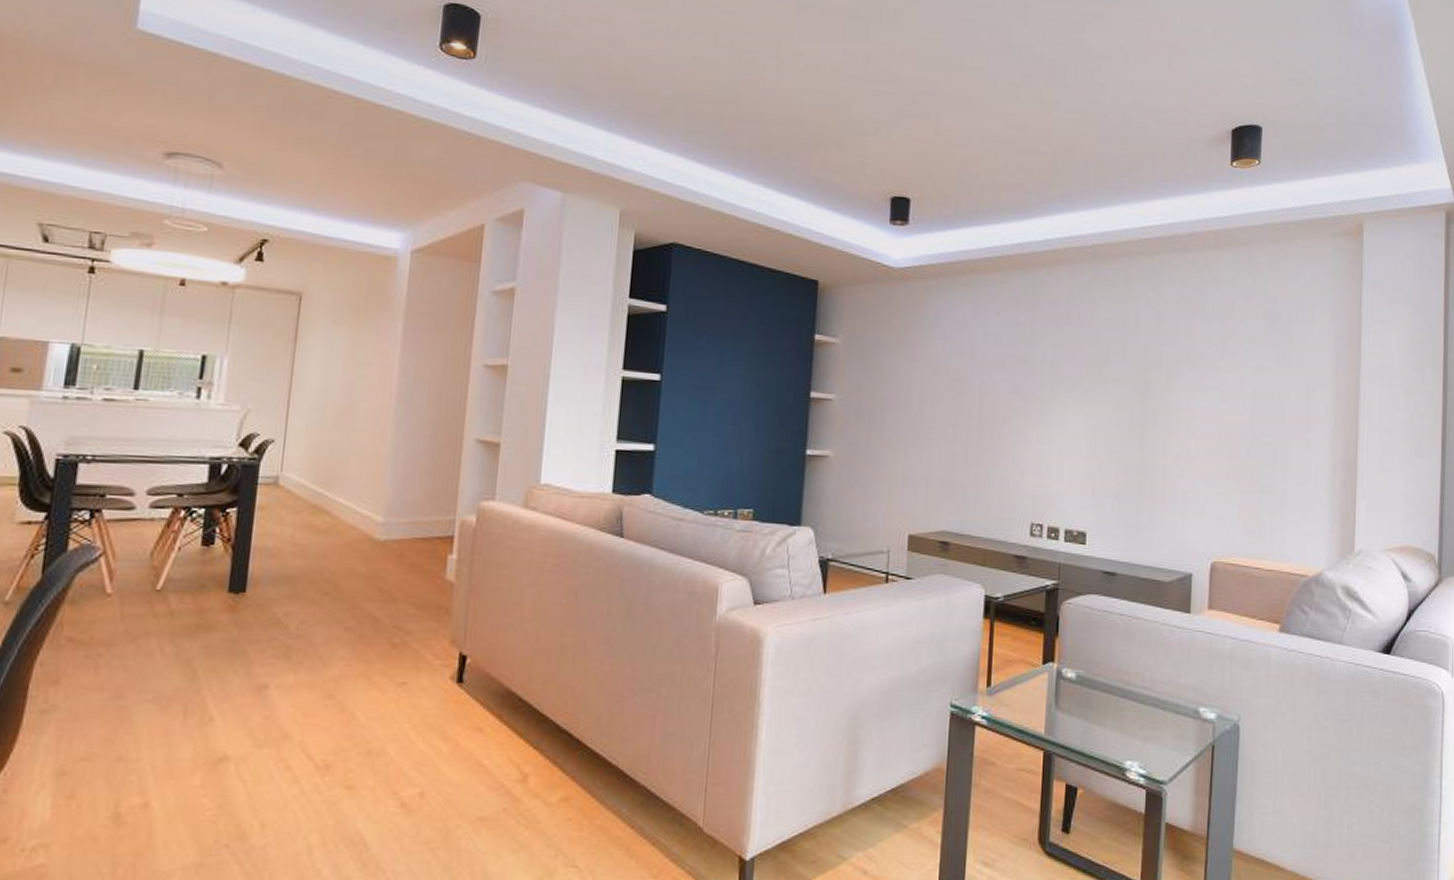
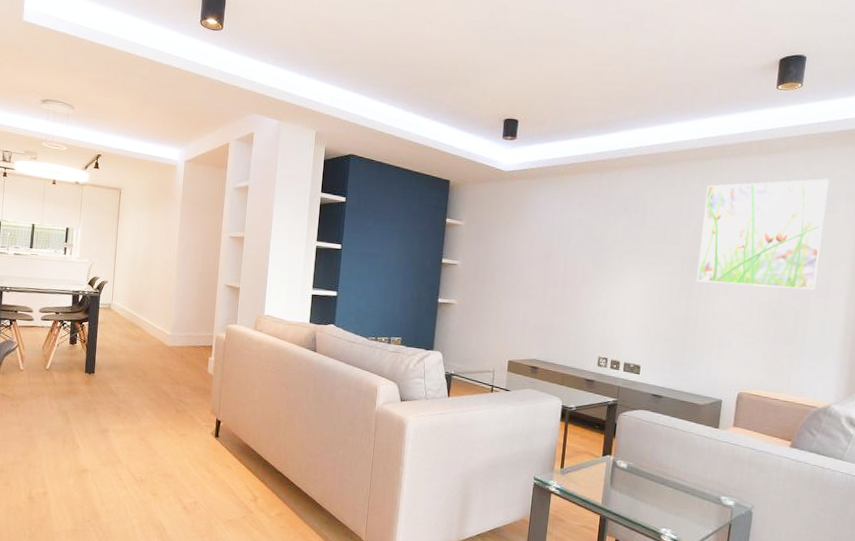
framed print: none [1151,279,1299,422] -> present [697,179,829,290]

